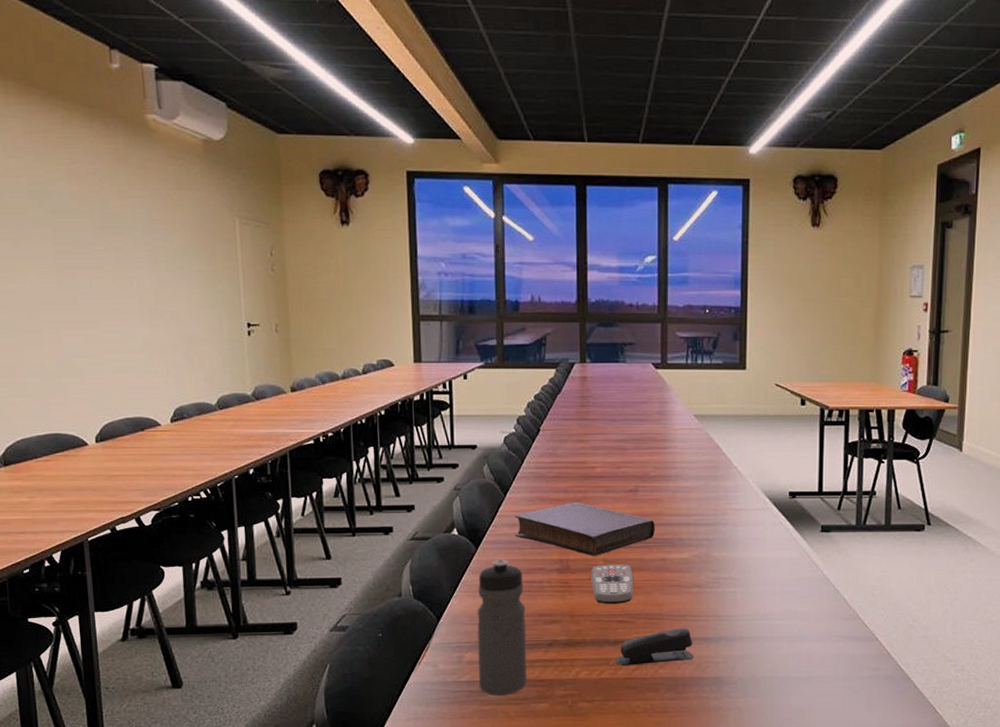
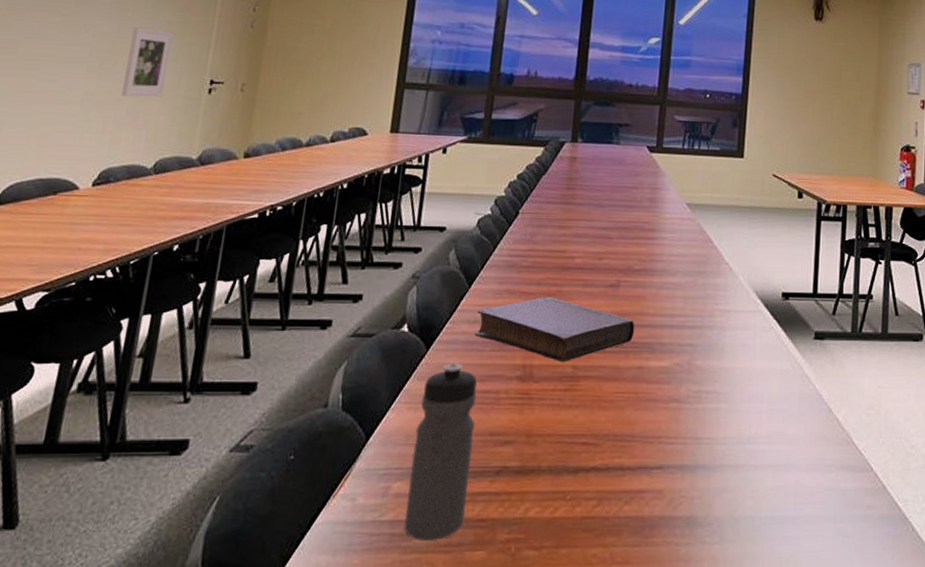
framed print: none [170,278,210,342] -> present [121,27,173,97]
remote control: present [591,565,633,604] -> none [555,373,605,421]
stapler: present [616,627,694,666] -> none [574,452,666,501]

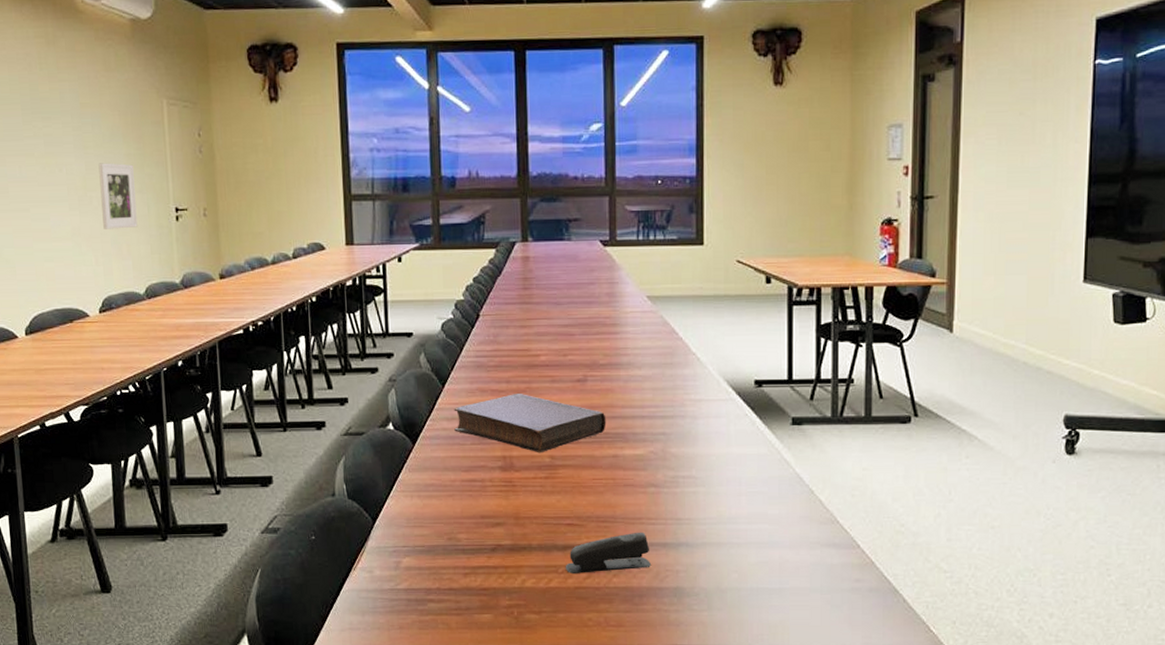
water bottle: present [403,363,477,540] -> none [415,456,469,605]
stapler: none [574,452,666,501] -> present [565,532,652,573]

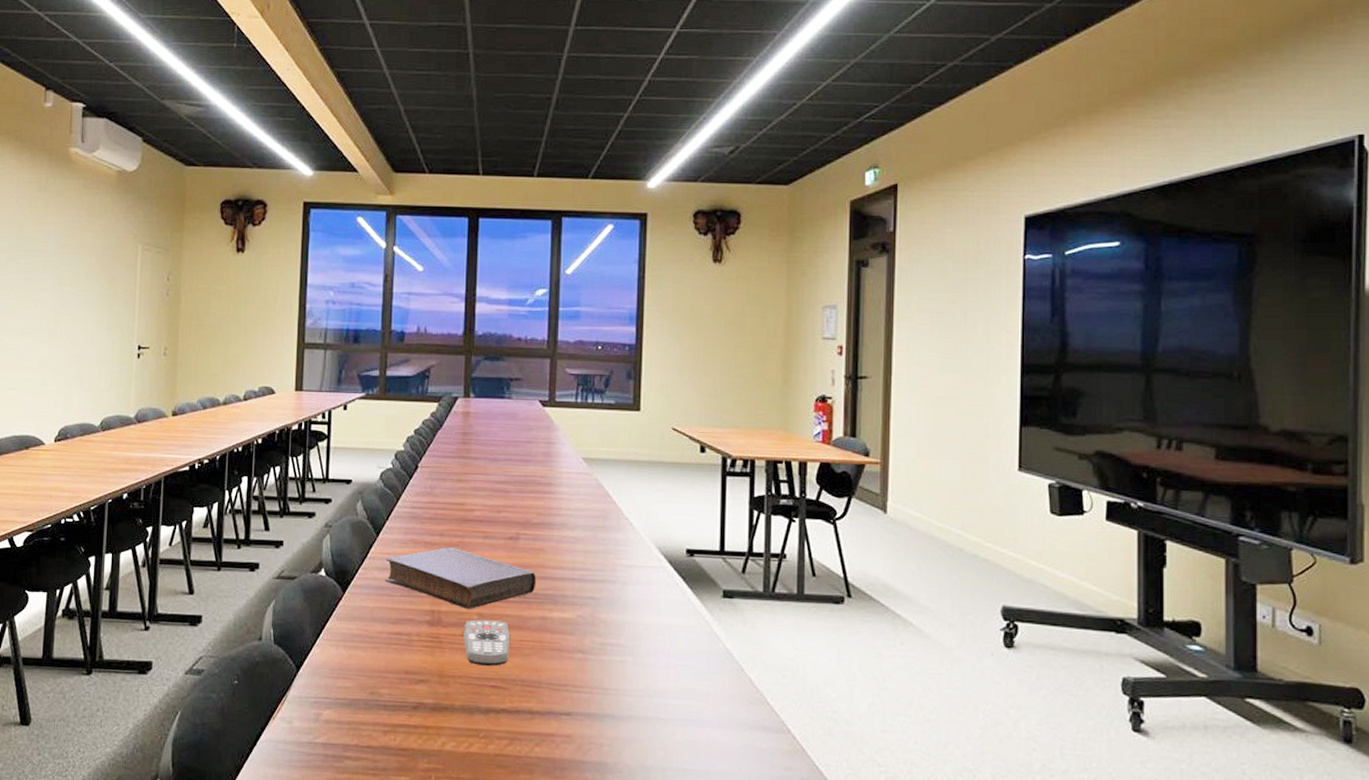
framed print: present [98,163,138,229] -> none [69,300,104,363]
remote control: none [536,462,583,505] -> present [464,620,510,666]
stapler: present [565,532,652,573] -> none [486,699,575,740]

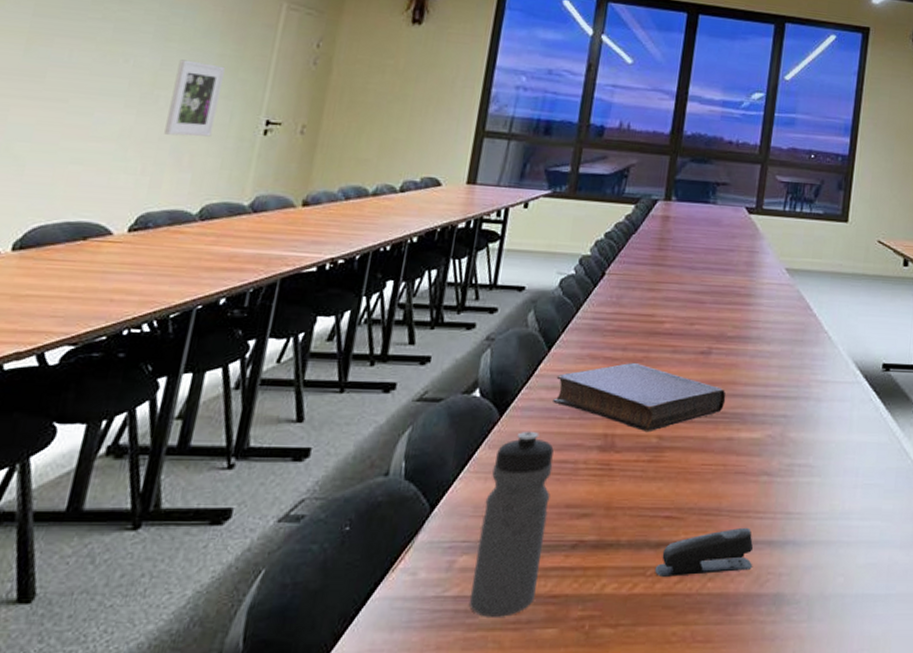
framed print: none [69,300,104,363] -> present [164,59,225,137]
water bottle: none [335,606,391,764] -> present [469,431,554,617]
remote control: present [464,620,510,666] -> none [638,443,691,494]
stapler: none [486,699,575,740] -> present [654,527,754,577]

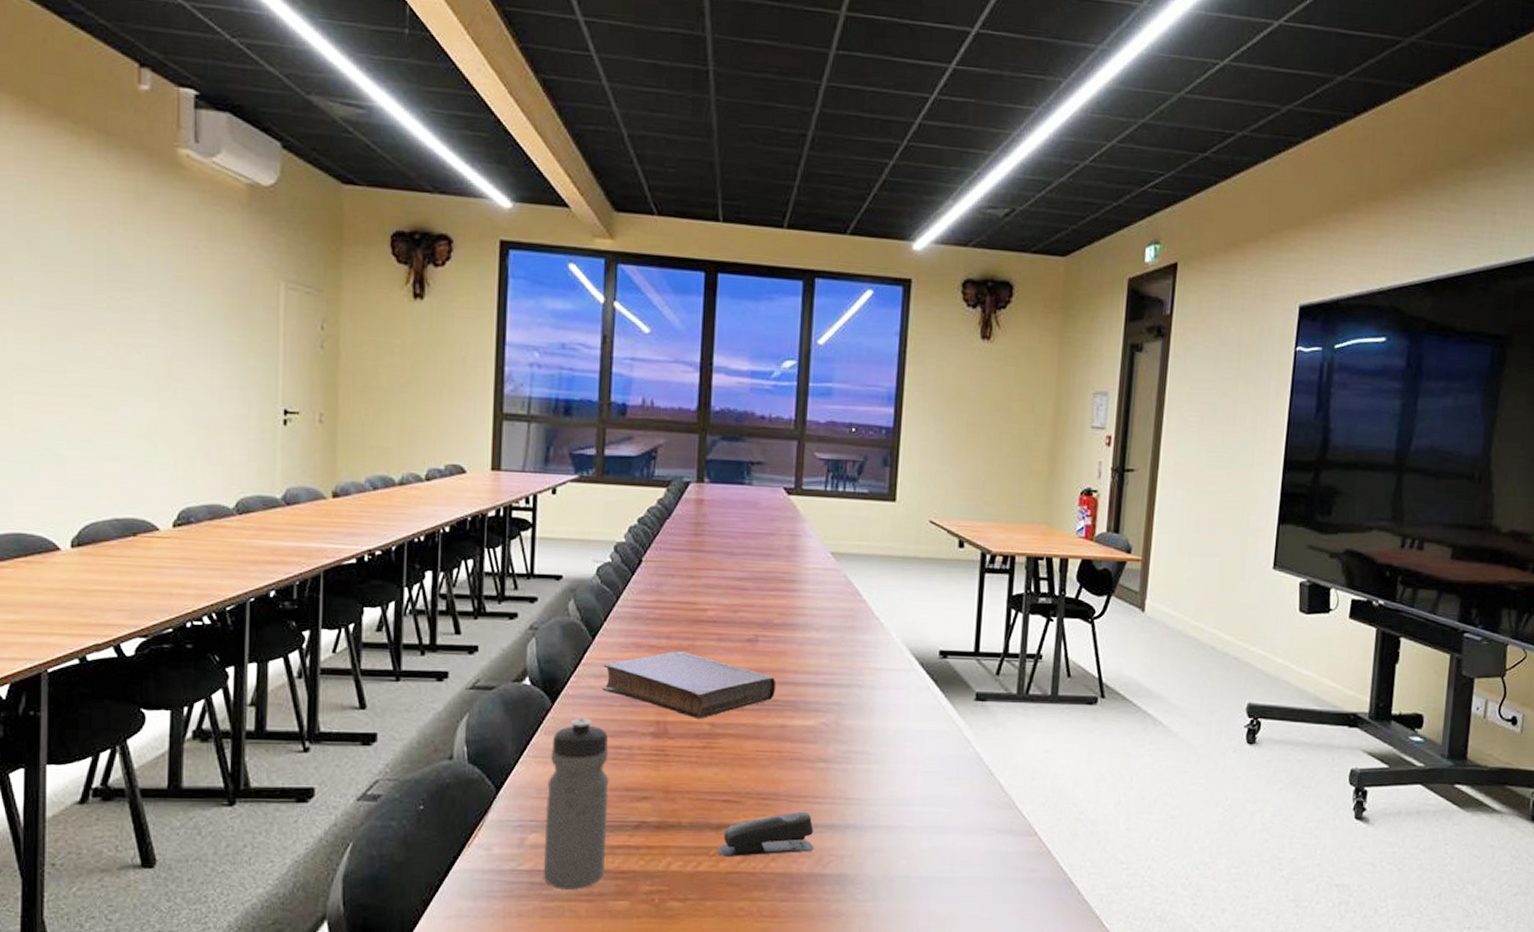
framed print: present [164,59,225,137] -> none [188,348,234,429]

